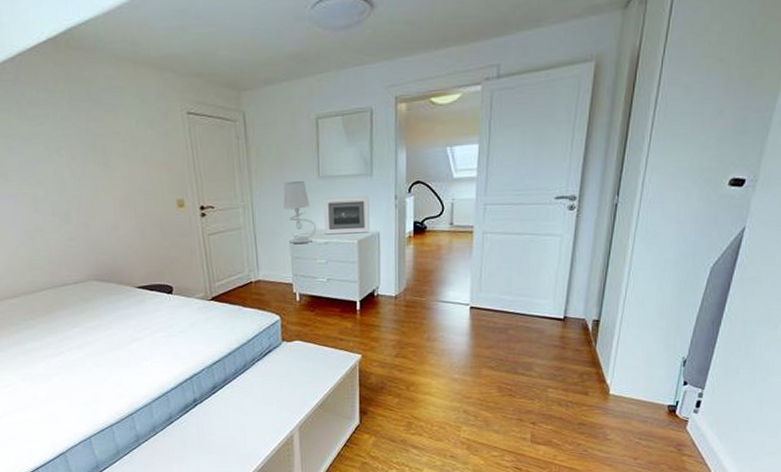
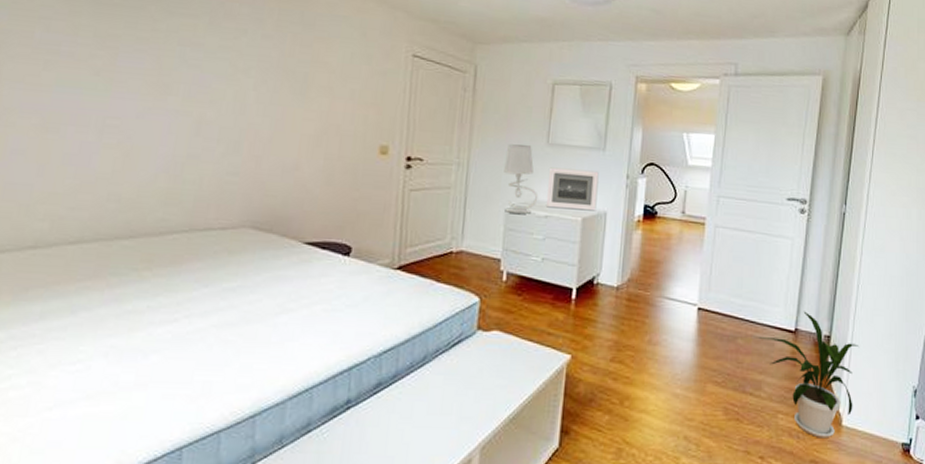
house plant: none [529,300,628,406] -> present [759,311,858,439]

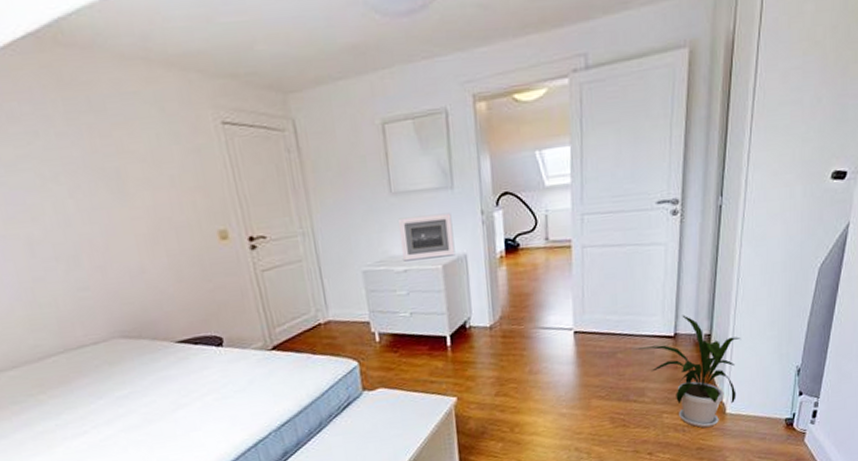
table lamp: present [504,144,539,215] -> none [349,198,394,275]

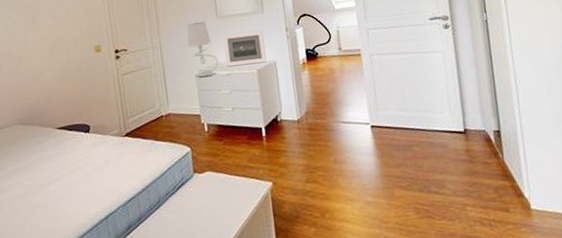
table lamp: none [349,198,394,275] -> present [187,21,219,78]
house plant: present [638,315,740,428] -> none [432,112,539,224]

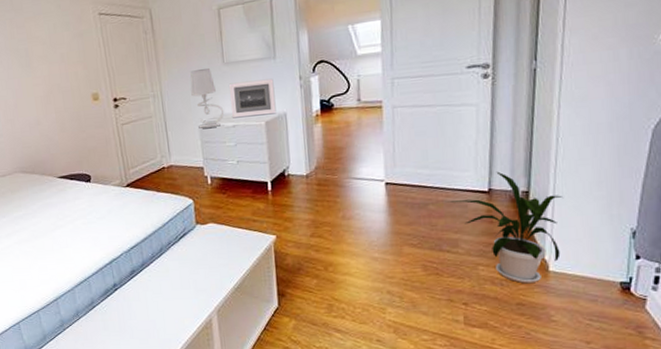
house plant: none [432,112,539,224] -> present [451,171,562,284]

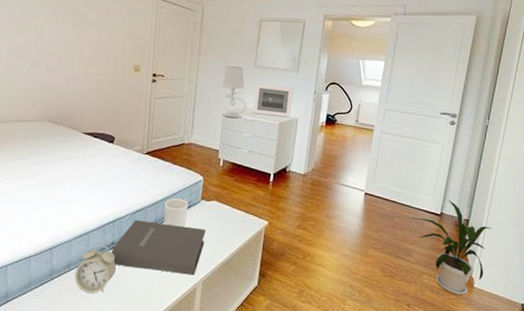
alarm clock: none [84,288,124,339] -> present [74,244,116,294]
book: none [115,255,210,307] -> present [111,220,206,276]
mug: none [158,227,185,258] -> present [163,197,189,227]

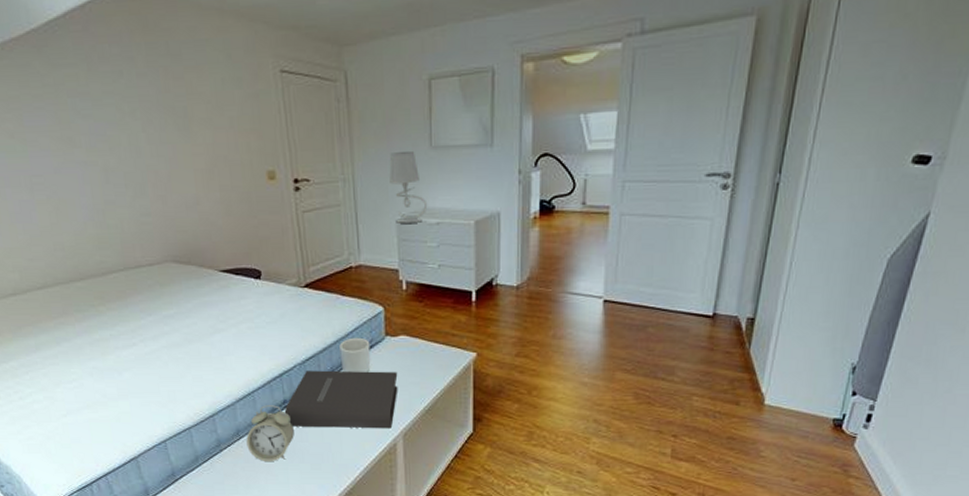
picture frame: present [253,84,293,118] -> none [436,170,489,214]
house plant: present [411,200,491,296] -> none [672,294,788,417]

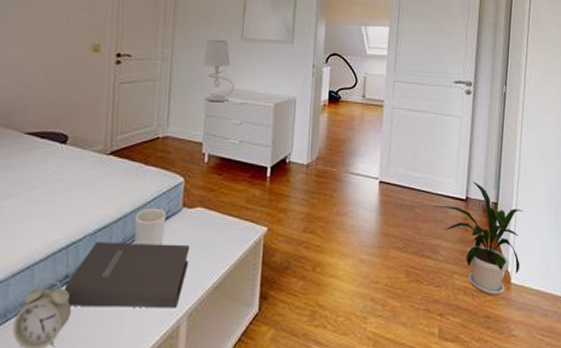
house plant: none [672,294,788,417] -> present [434,181,522,295]

